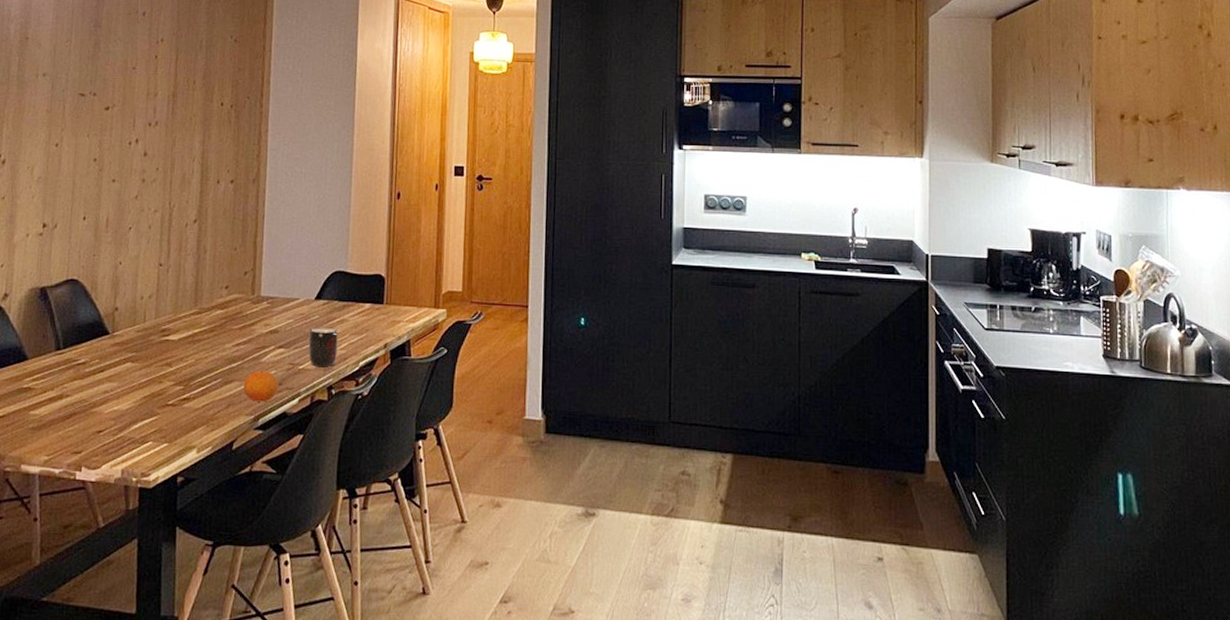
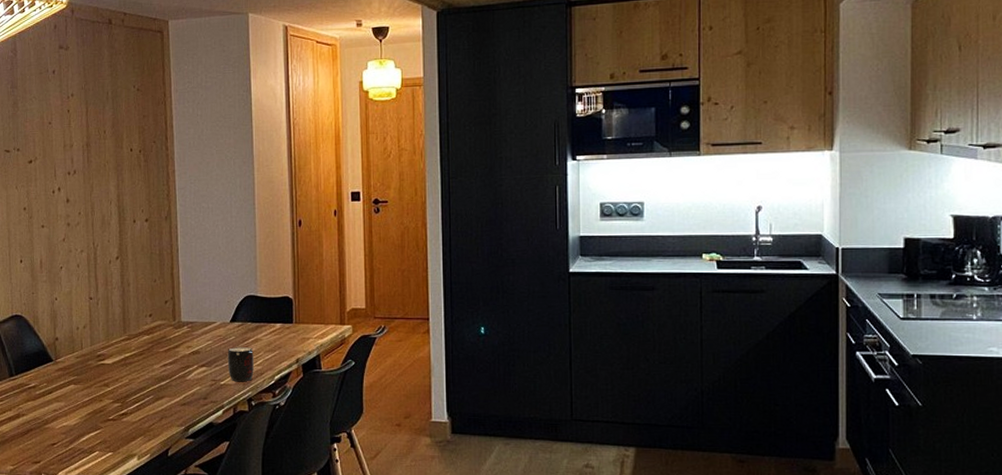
fruit: present [243,370,279,402] -> none [172,387,204,414]

